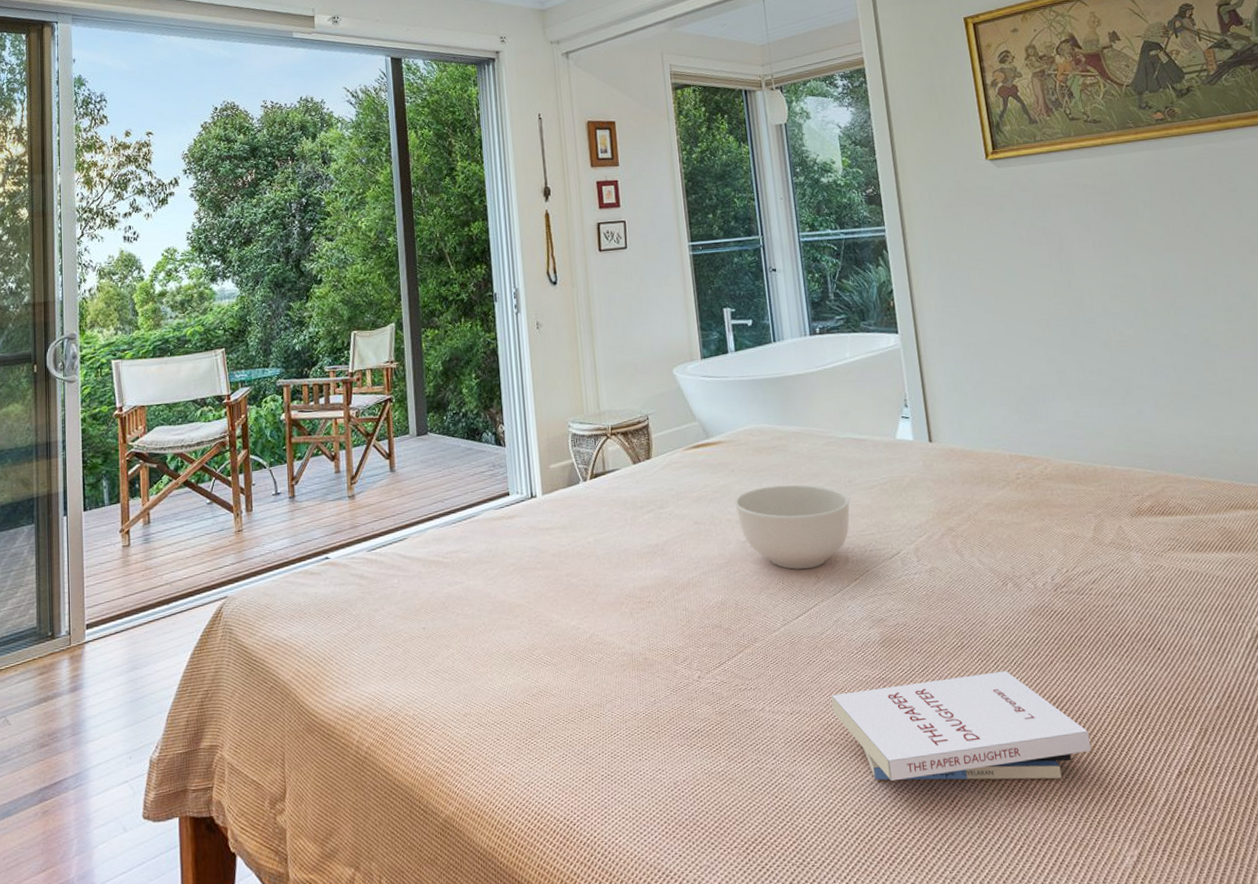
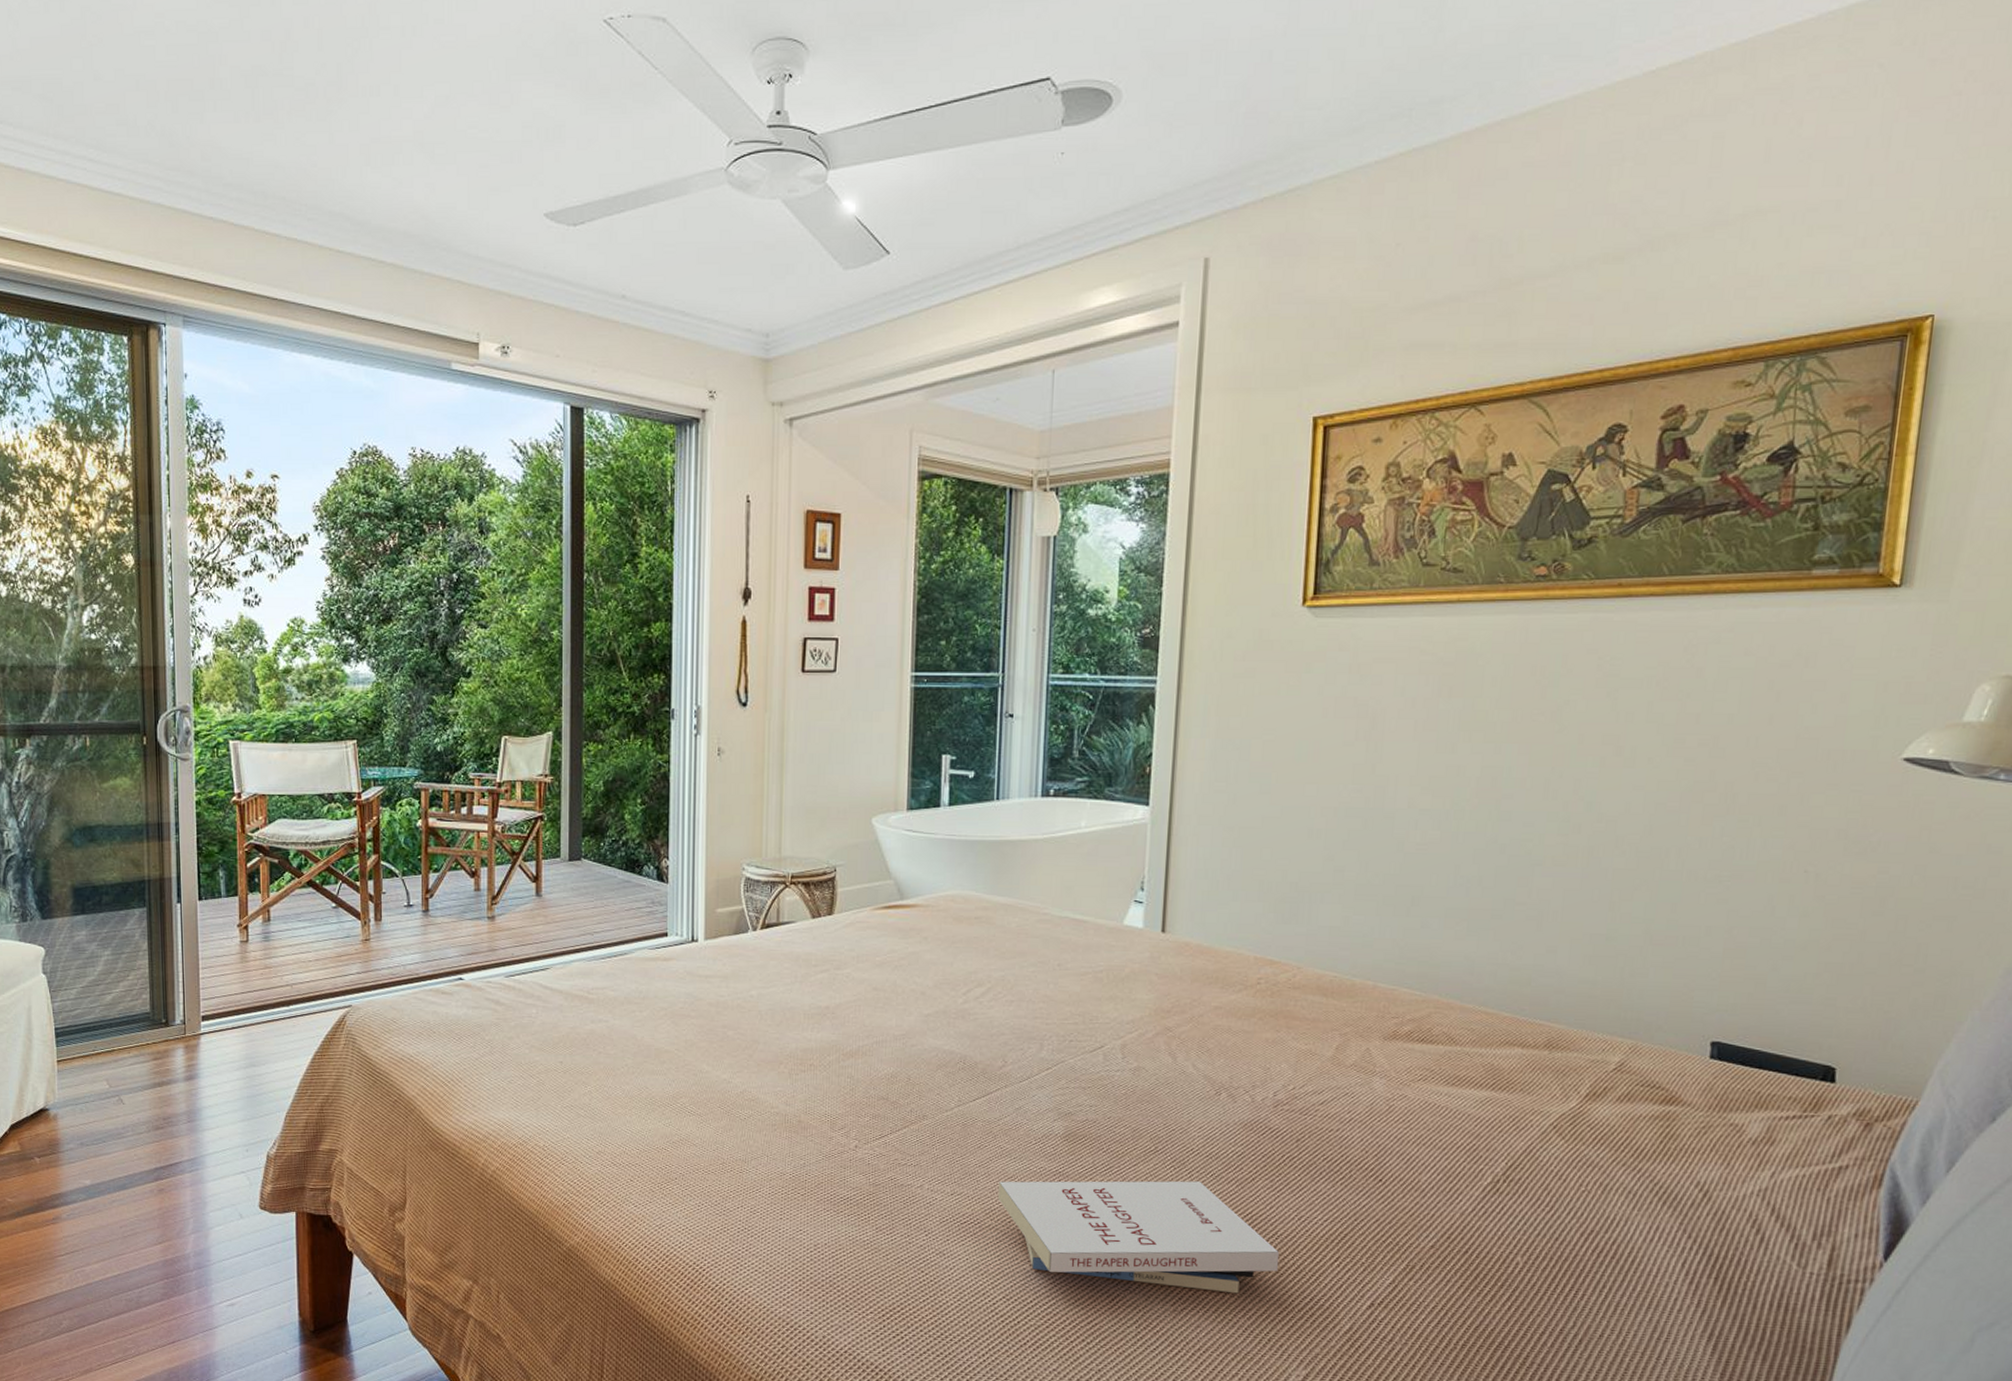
bowl: present [734,484,850,570] -> none [922,959,1056,1051]

